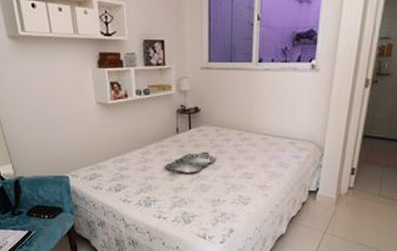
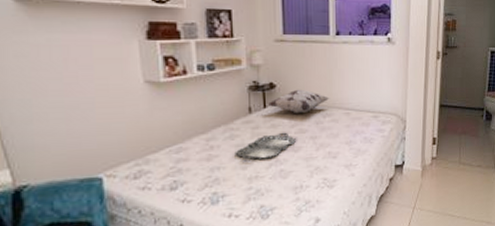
decorative pillow: none [193,113,249,137] -> present [268,89,330,114]

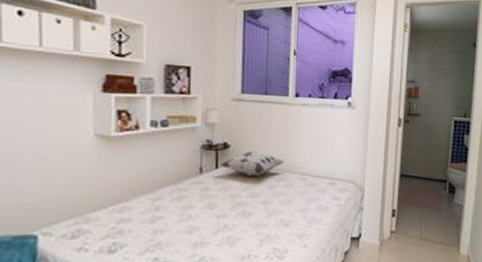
serving tray: present [234,132,296,160] -> none [181,195,247,224]

